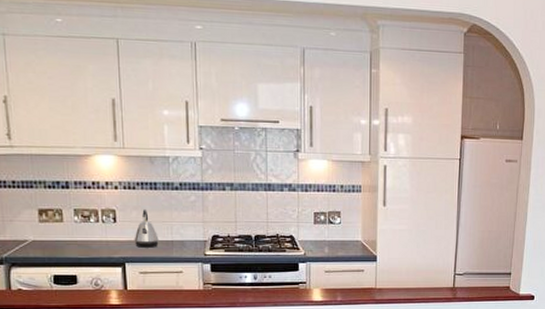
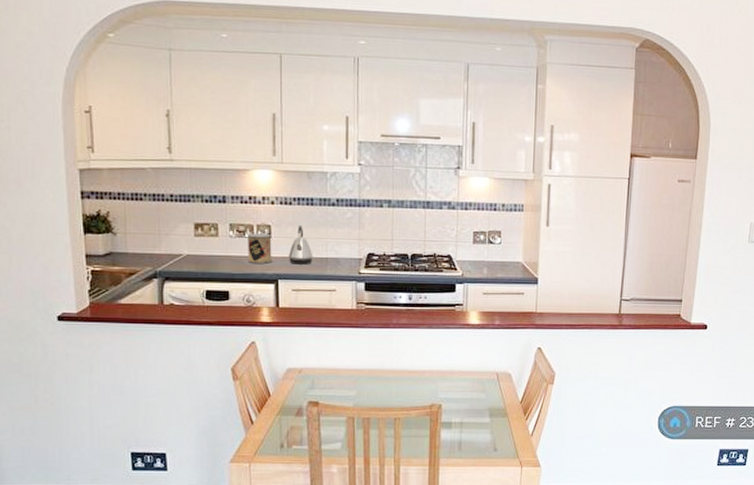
tin can: none [93,218,118,248] -> present [248,233,272,264]

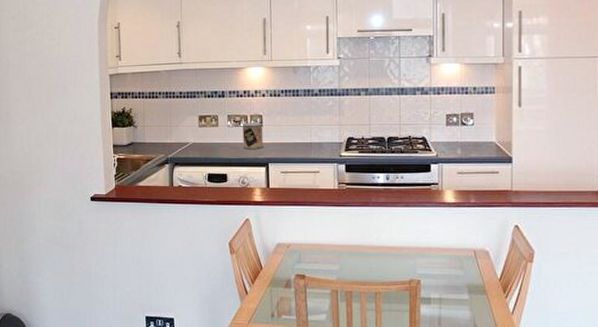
kettle: present [288,225,313,265] -> none [277,114,299,149]

